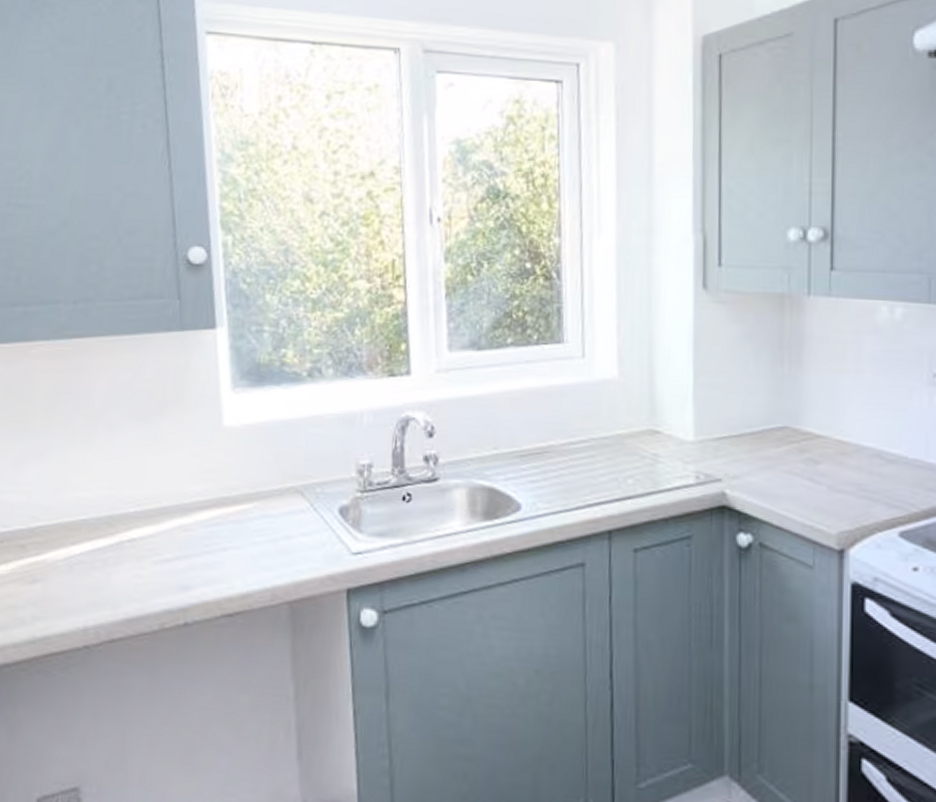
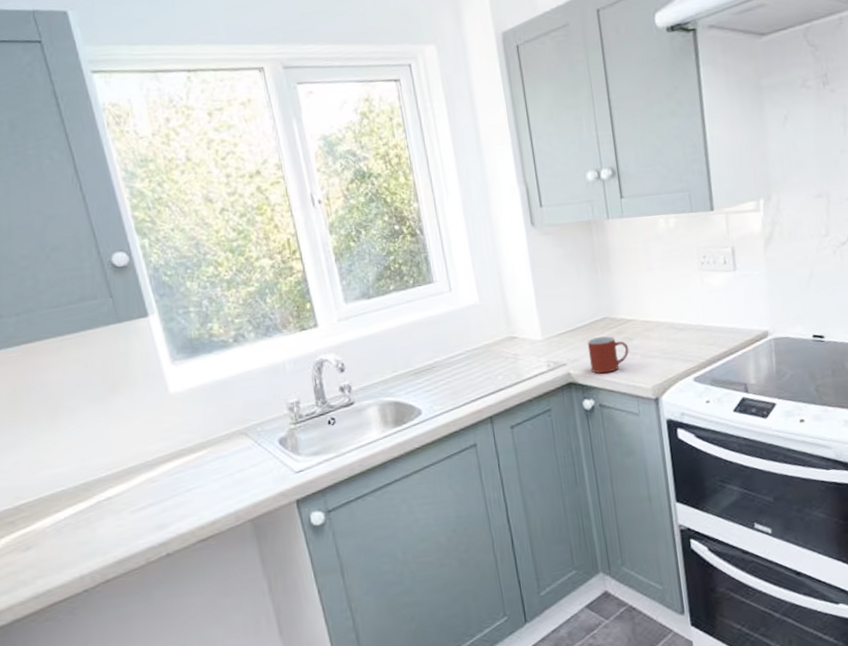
mug: none [754,450,812,503] -> present [587,336,629,374]

